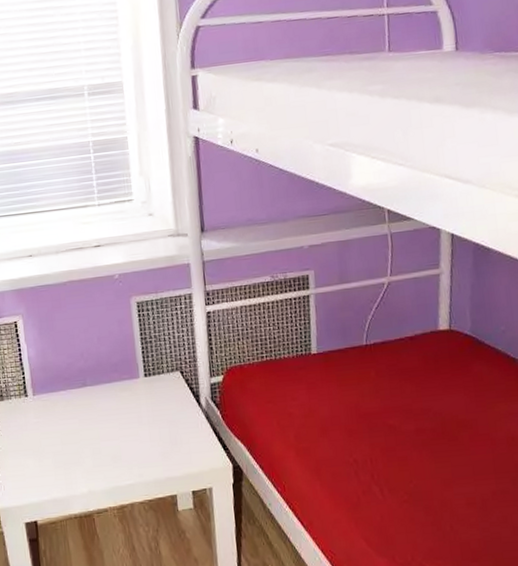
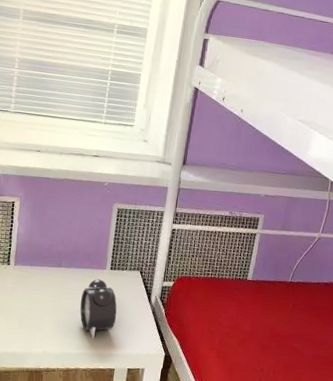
alarm clock: none [118,391,165,465] -> present [80,279,117,340]

